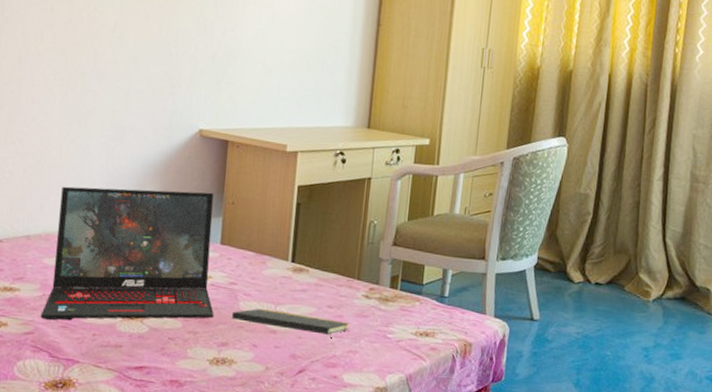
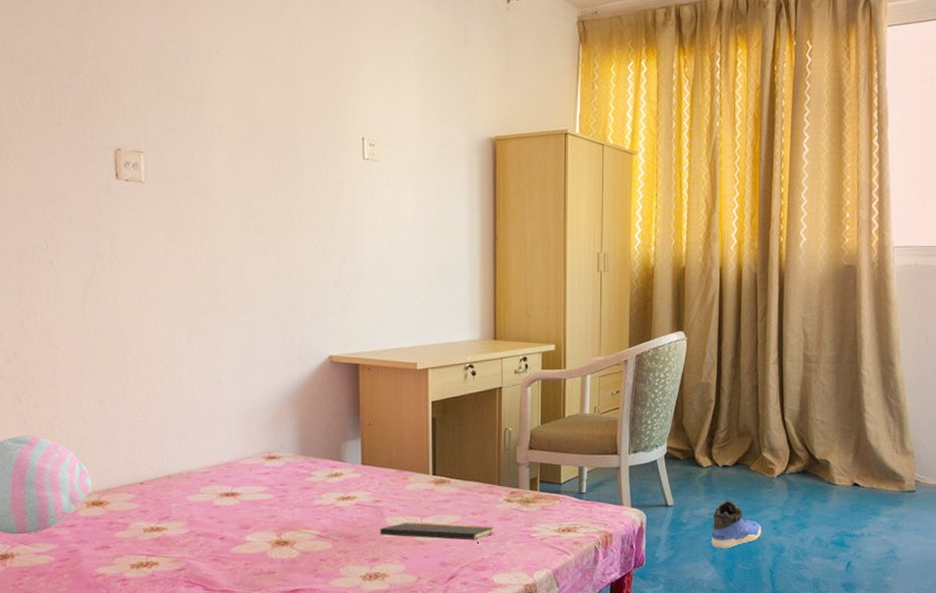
laptop: present [40,186,214,320] -> none [190,416,363,555]
sneaker: none [576,320,632,373] -> present [711,500,761,549]

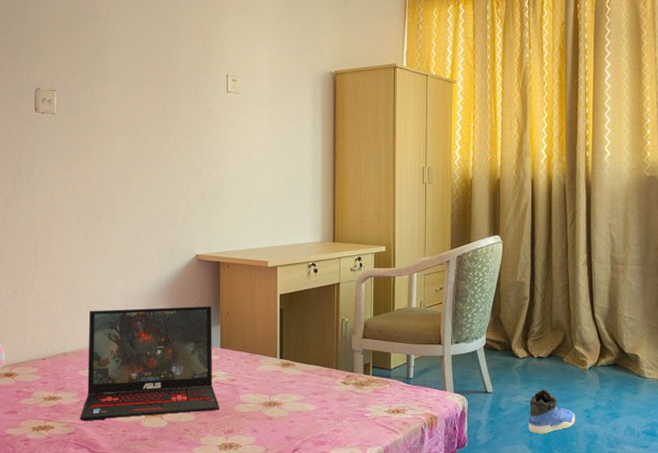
laptop: none [190,416,363,555] -> present [80,306,220,422]
notepad: present [379,522,495,544] -> none [234,399,333,421]

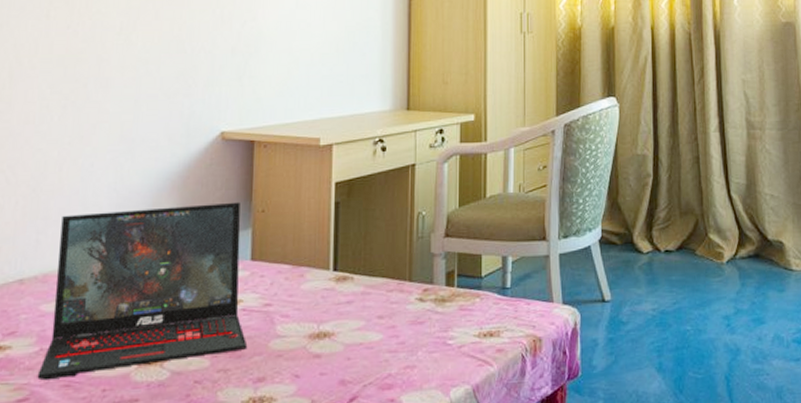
sneaker: present [528,389,575,435] -> none [656,292,713,353]

